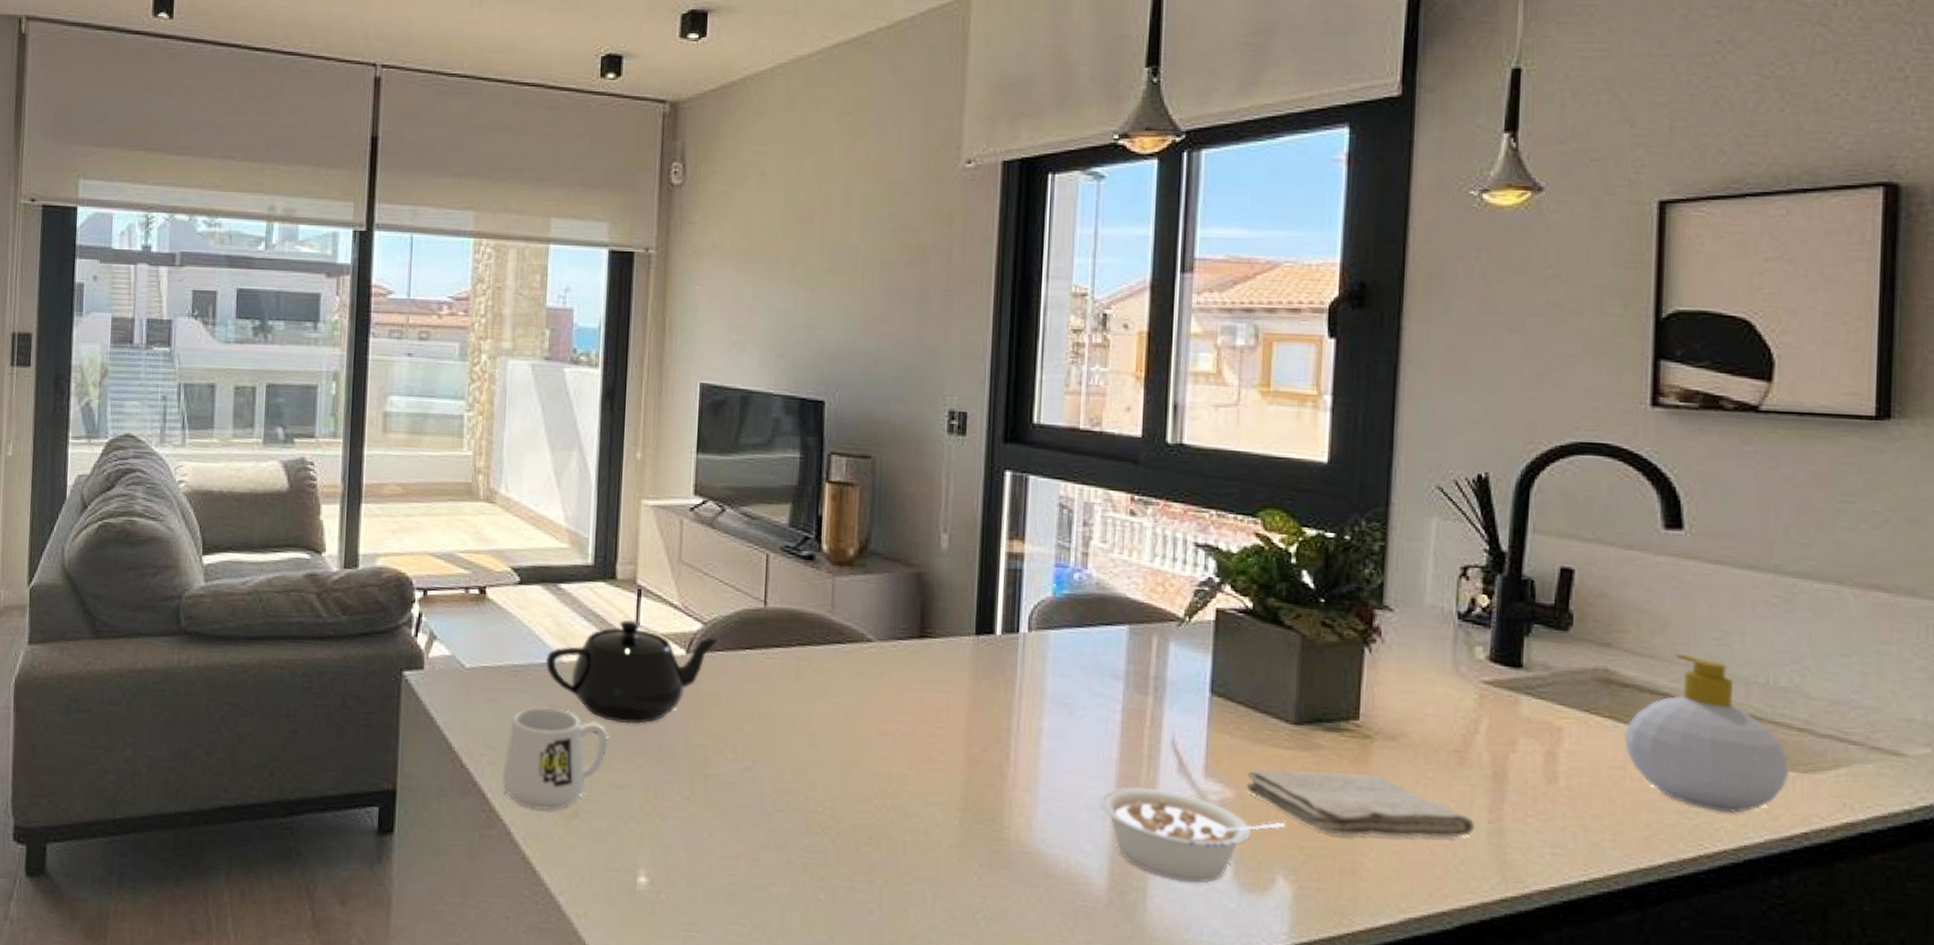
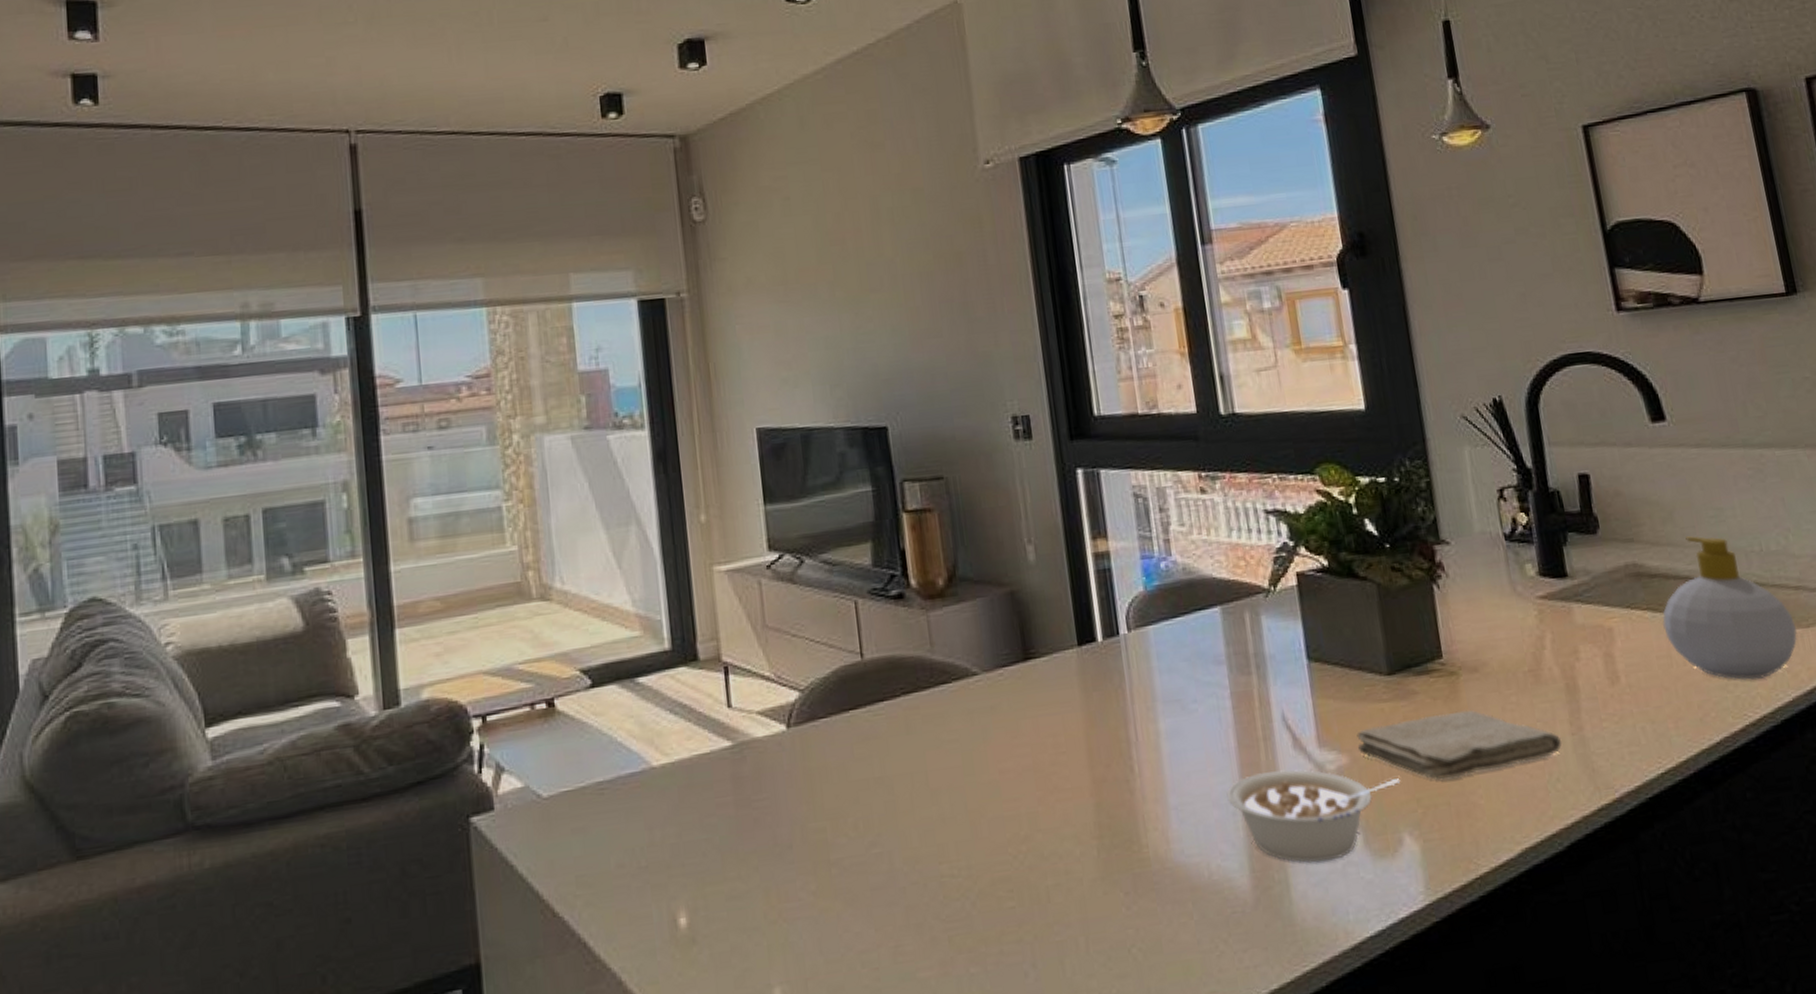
mug: present [502,706,608,811] -> none [602,822,718,948]
teapot: present [546,620,720,724] -> none [633,702,821,824]

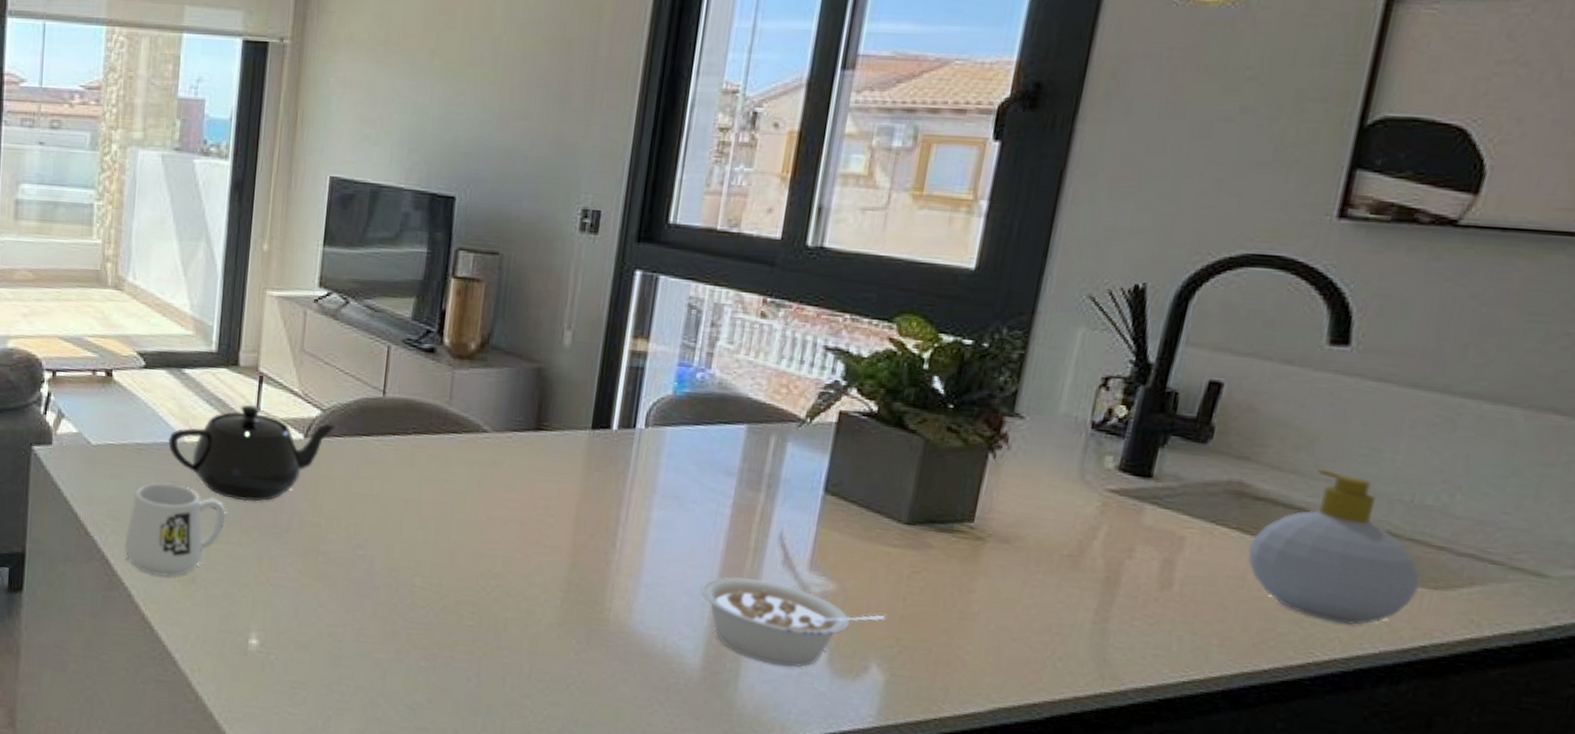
mug: none [602,822,718,948] -> present [124,482,226,577]
teapot: none [633,702,821,824] -> present [168,405,338,502]
washcloth: present [1357,710,1562,780] -> none [849,565,1080,637]

